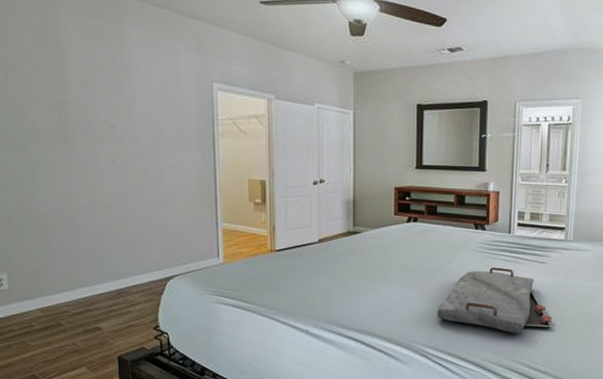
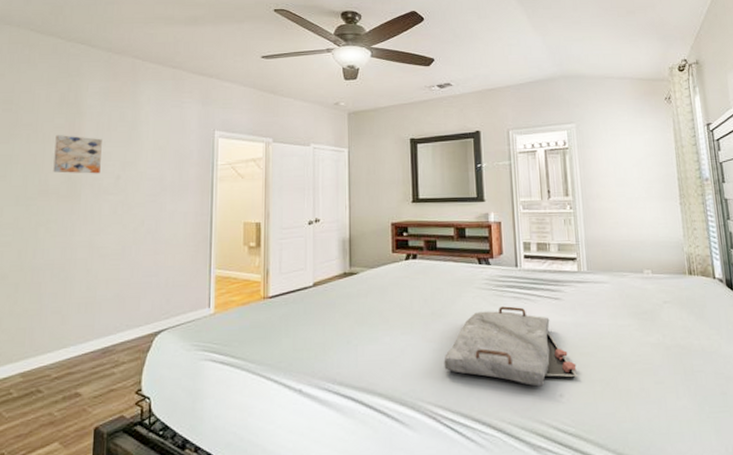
wall art: none [38,76,93,121] -> present [53,135,102,174]

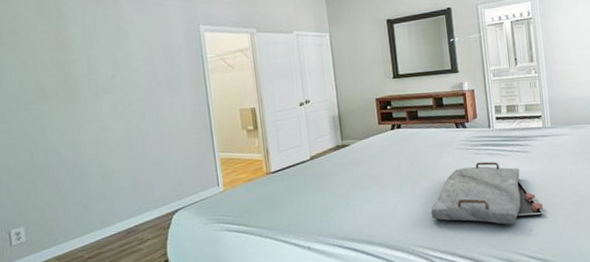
wall art: present [53,135,102,174] -> none [43,40,94,77]

